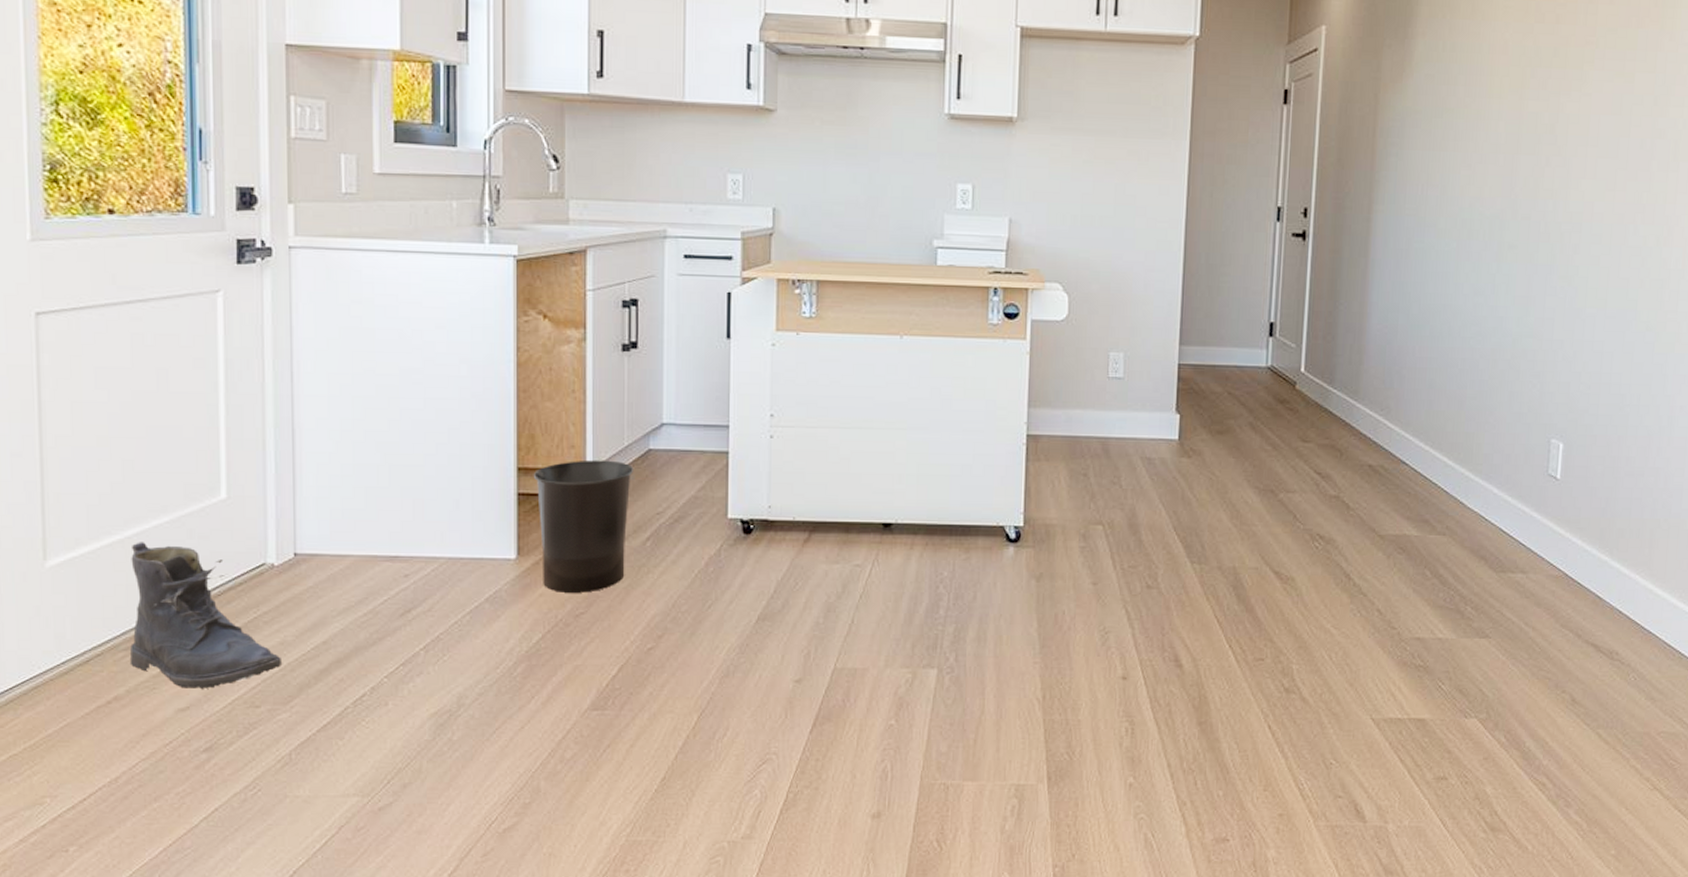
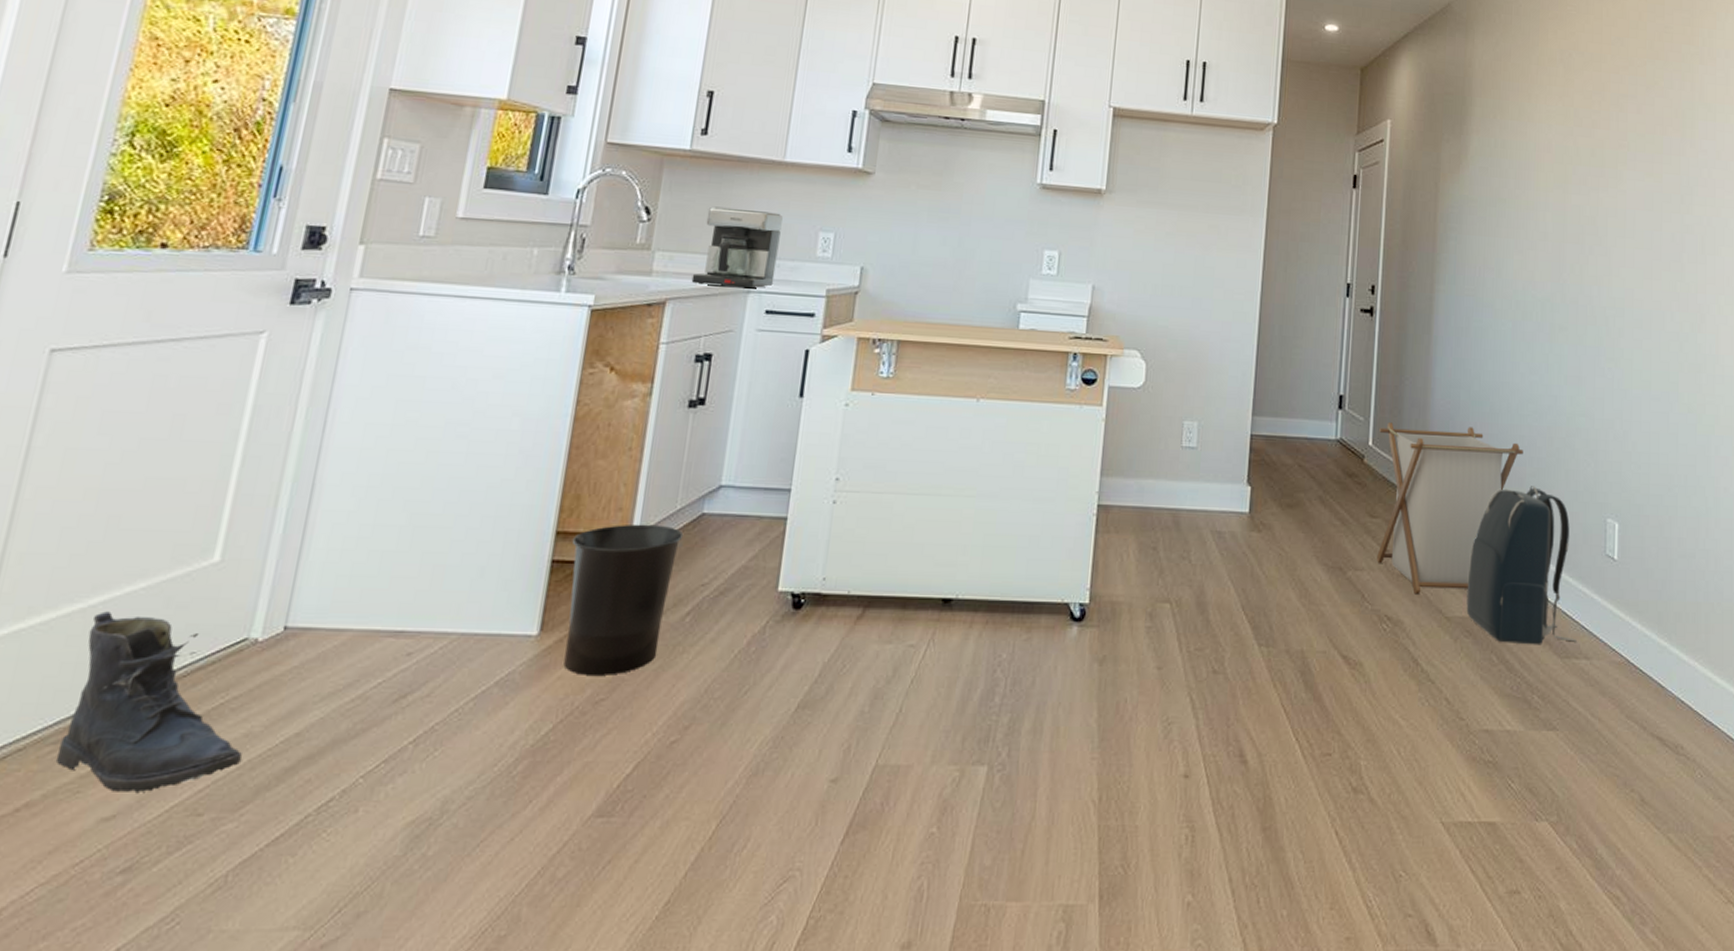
coffee maker: none [608,152,689,234] -> present [691,206,783,289]
laundry basket: none [1309,348,1464,515] -> present [1377,422,1523,595]
backpack: none [1400,408,1513,561] -> present [1466,486,1577,645]

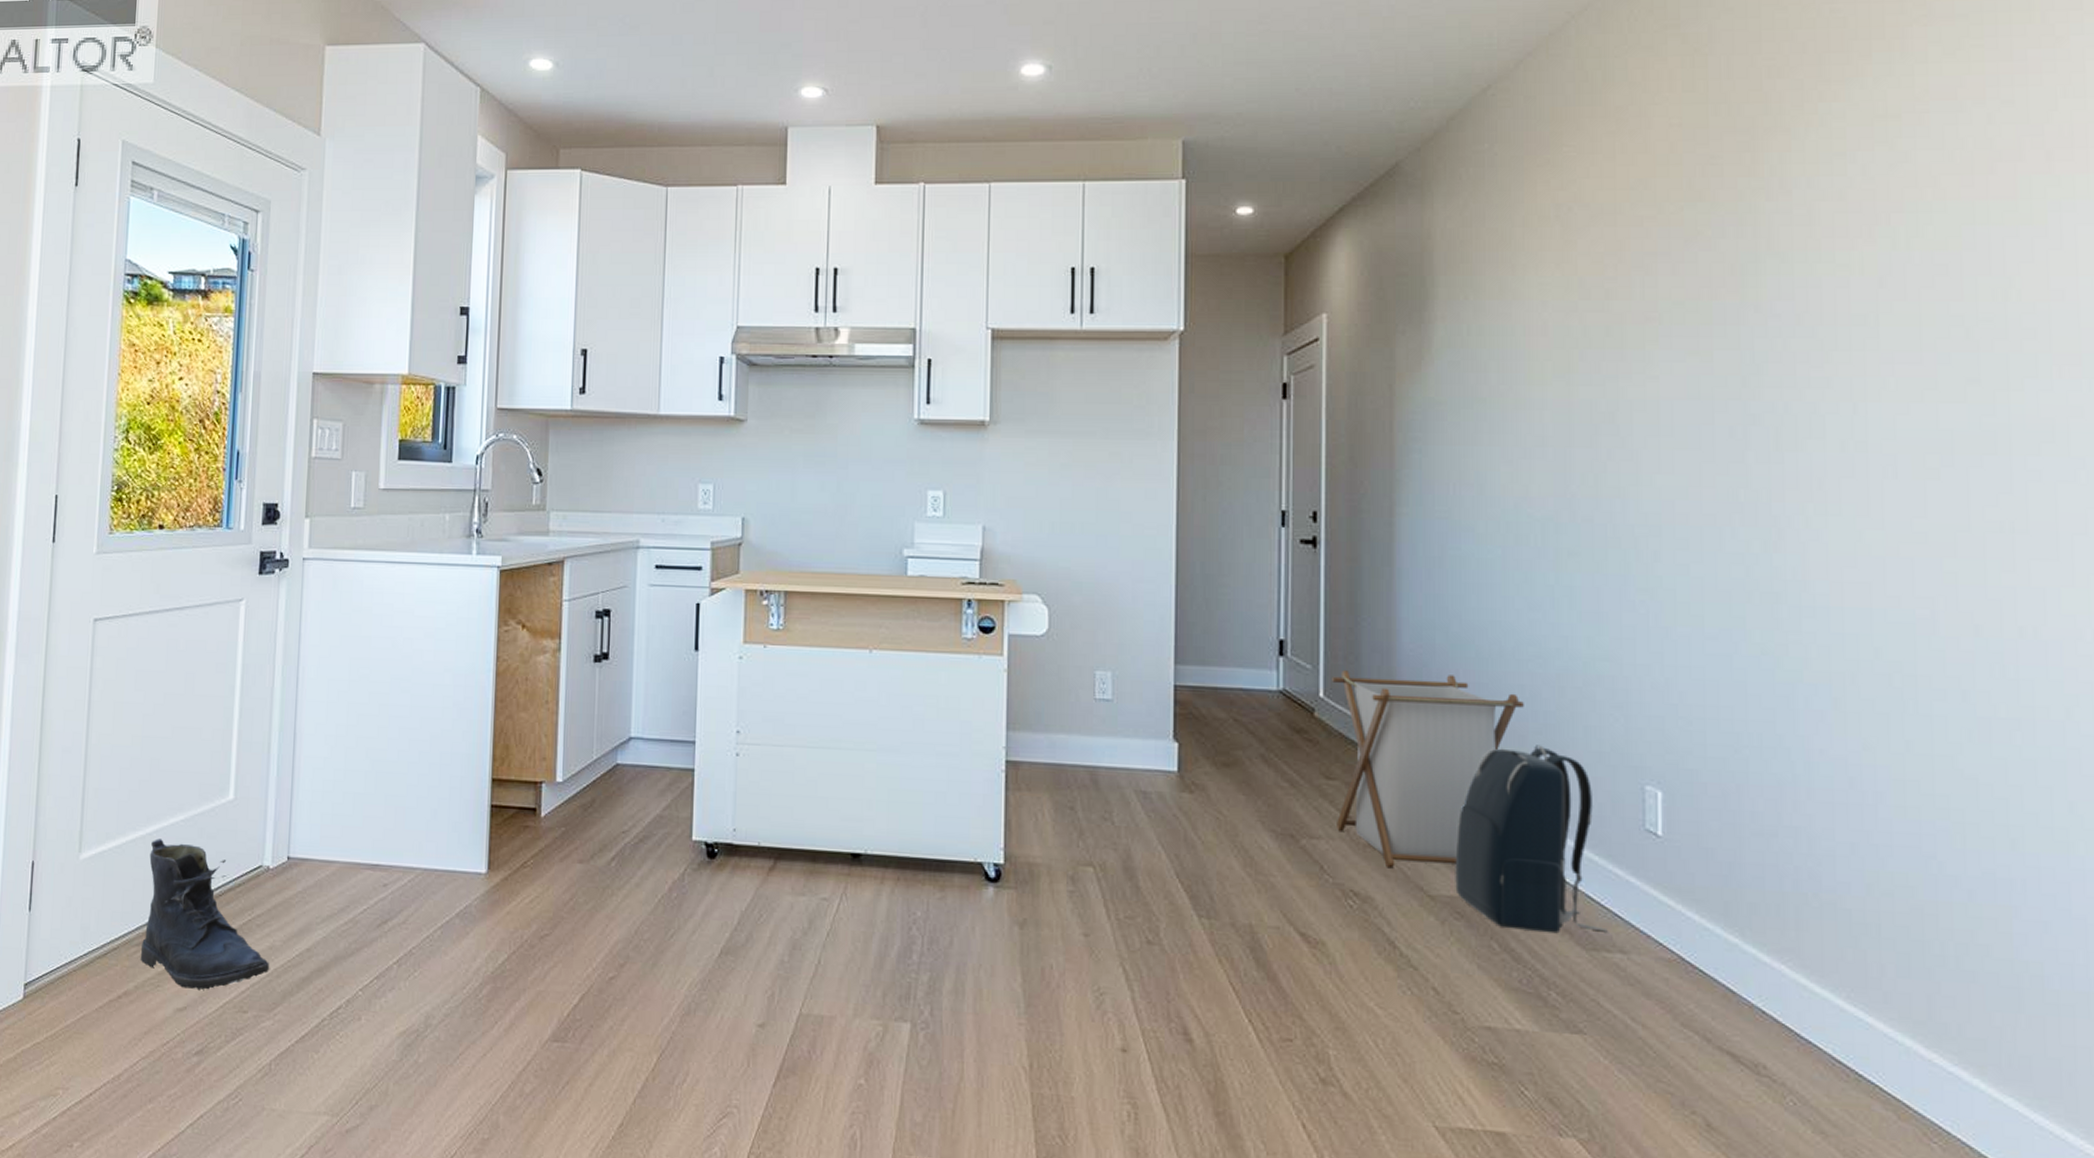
waste bin: present [563,524,684,675] -> none [506,773,602,913]
coffee maker: present [691,206,783,289] -> none [585,464,663,544]

